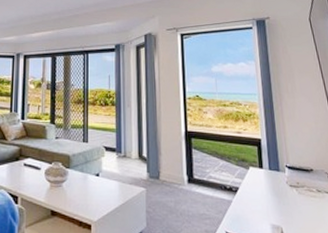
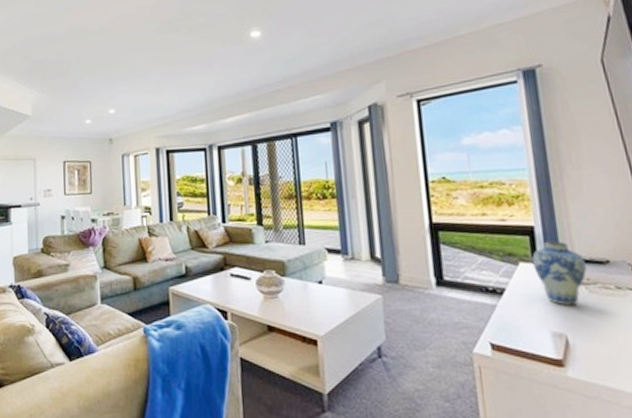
vase: none [259,151,297,203] -> present [532,241,587,305]

